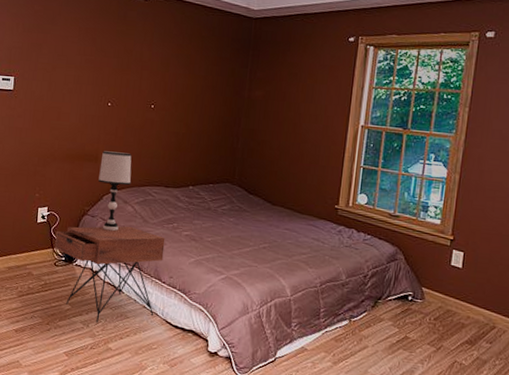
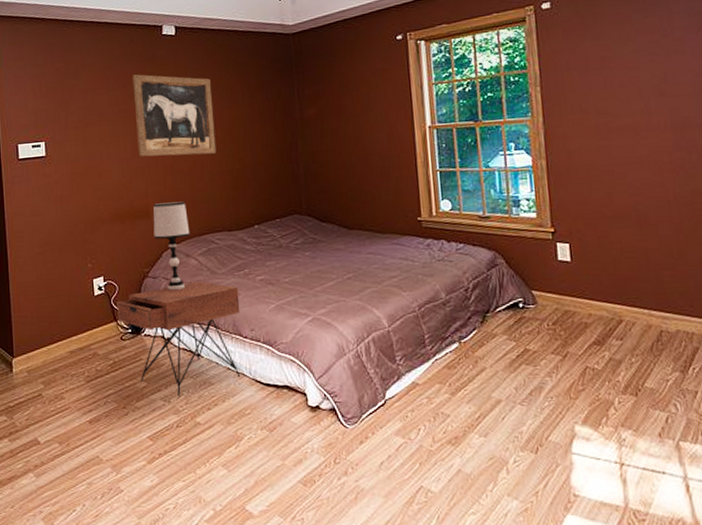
wall art: none [97,30,173,115] -> present [132,74,217,157]

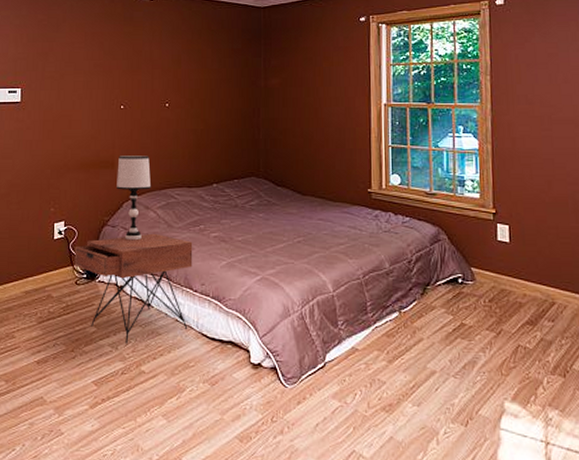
wall art: present [132,74,217,157] -> none [109,33,184,113]

